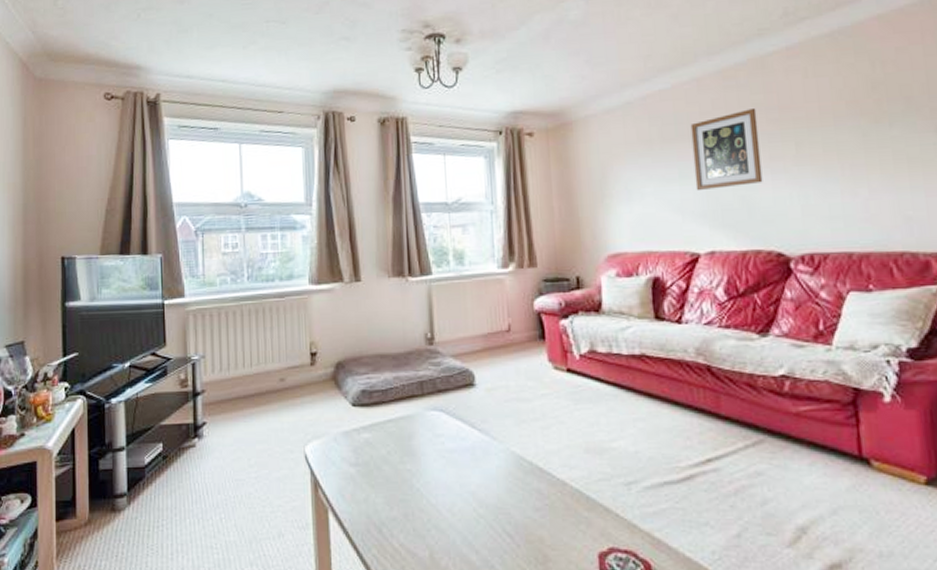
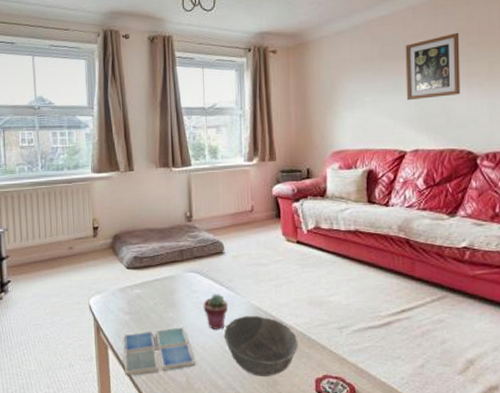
drink coaster: none [348,483,440,549] -> present [123,327,195,376]
potted succulent: none [450,438,482,487] -> present [203,294,229,330]
bowl: none [477,468,574,550] -> present [223,316,298,376]

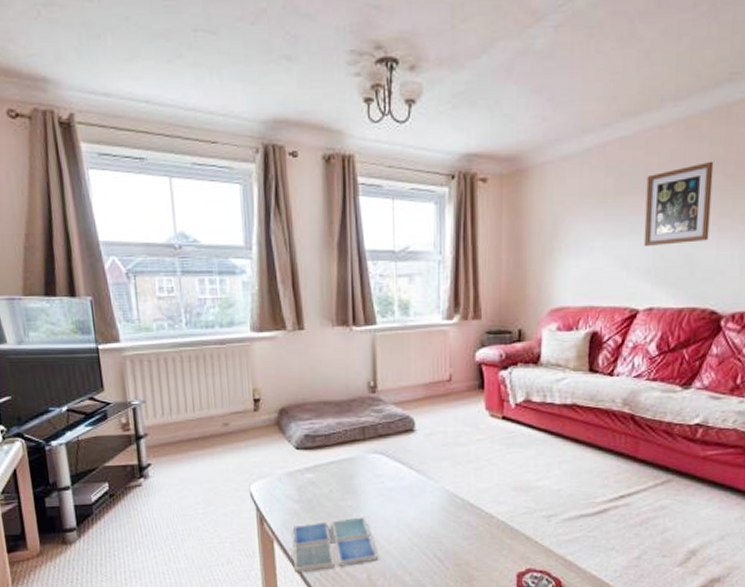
potted succulent: present [203,294,229,330] -> none [388,478,419,520]
bowl: present [223,316,298,376] -> none [412,504,499,571]

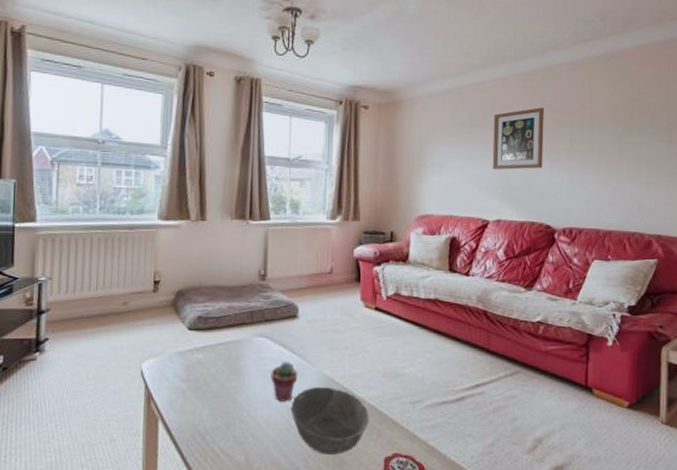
drink coaster: present [292,517,378,573] -> none [175,398,256,453]
potted succulent: none [388,478,419,520] -> present [271,362,298,402]
bowl: none [412,504,499,571] -> present [290,387,369,454]

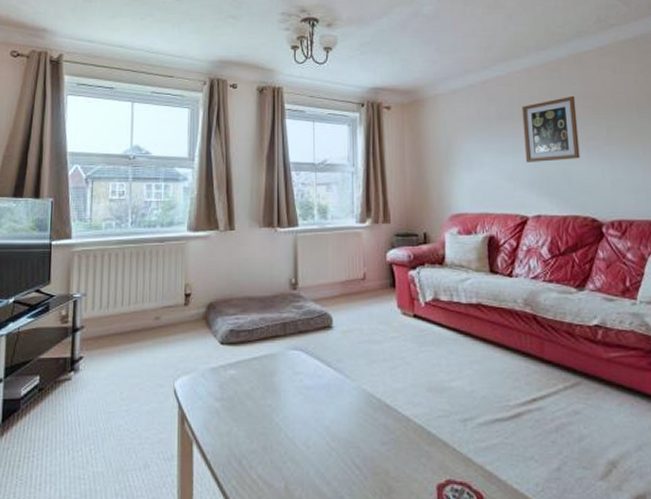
potted succulent: present [271,362,298,402] -> none [307,376,336,422]
bowl: present [290,387,369,454] -> none [330,404,417,481]

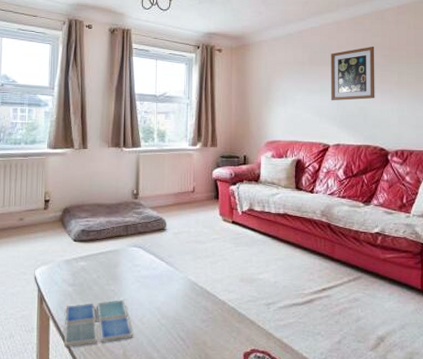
drink coaster: none [210,417,296,480] -> present [64,300,132,347]

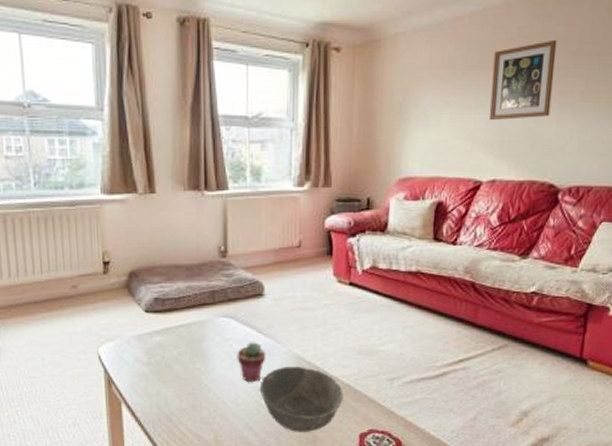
drink coaster: present [64,300,132,347] -> none [140,379,225,434]
potted succulent: none [144,268,167,304] -> present [237,342,266,383]
bowl: none [161,291,230,350] -> present [259,367,343,432]

